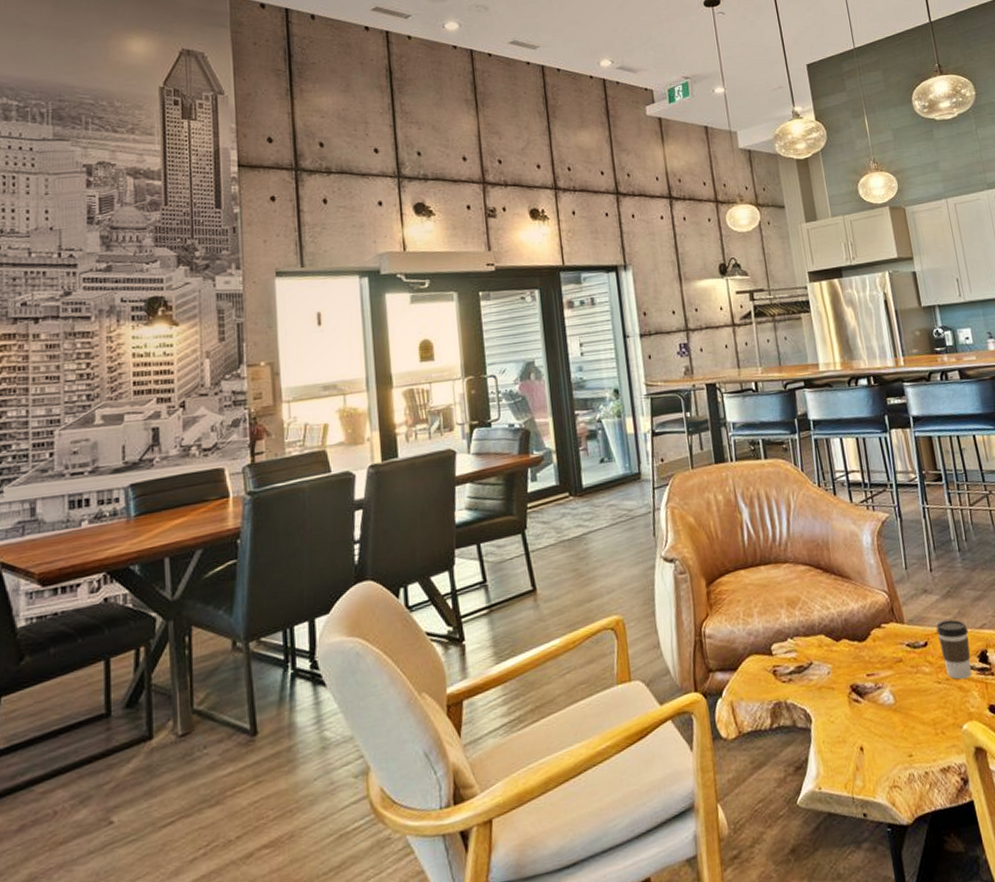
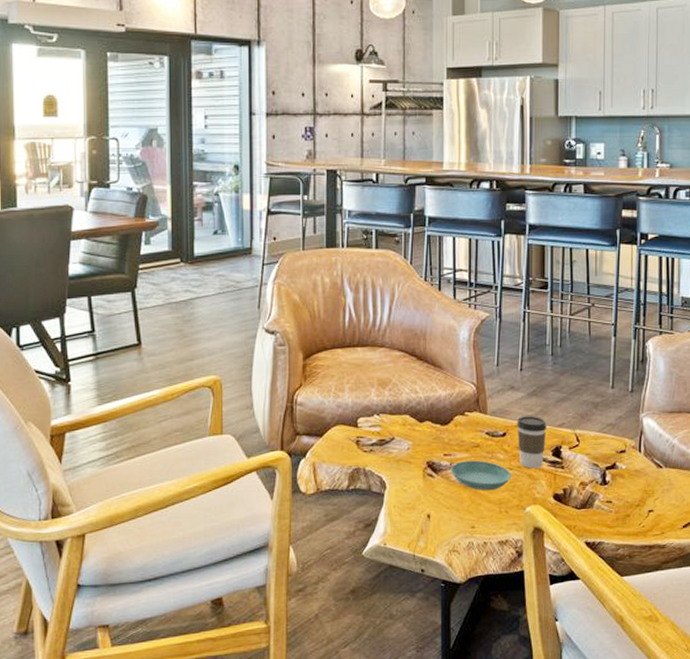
saucer: none [876,676,941,712] -> present [450,460,511,491]

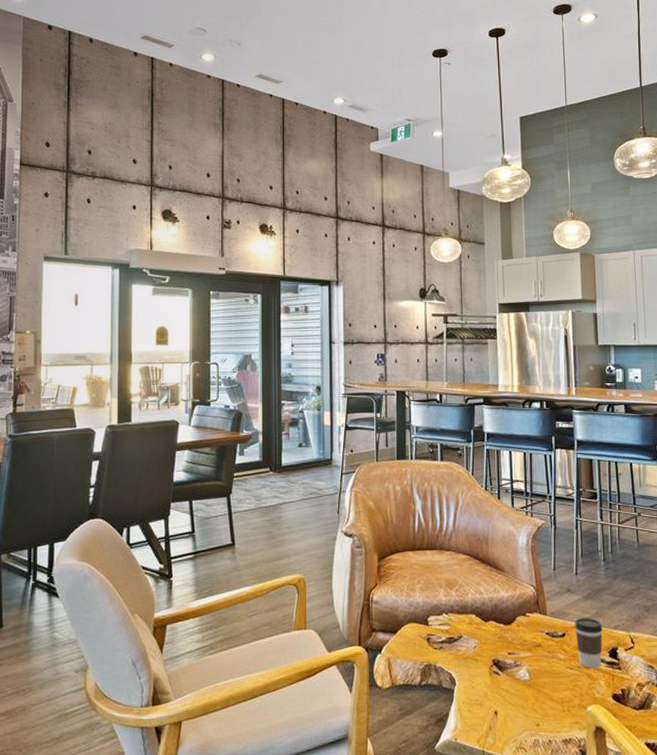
saucer: present [450,460,511,491] -> none [514,659,572,690]

